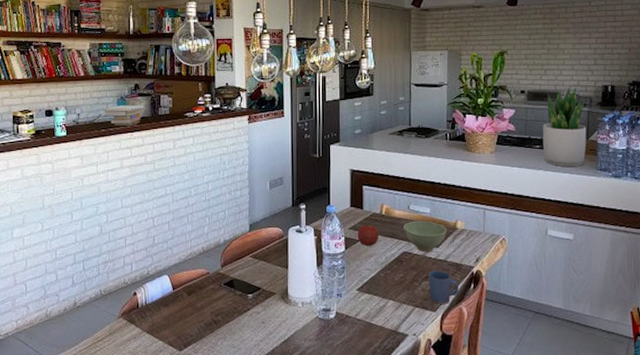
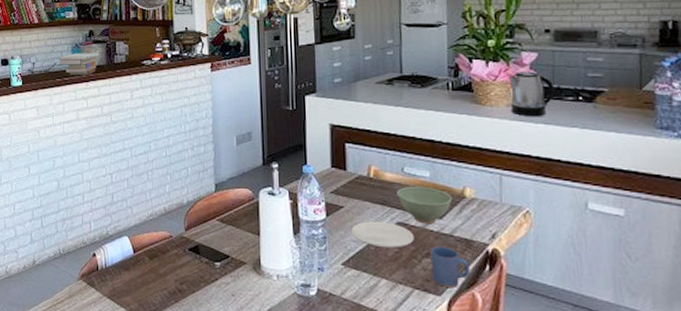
fruit: present [357,224,379,246] -> none [340,188,367,214]
plate: none [366,252,416,274] -> present [351,221,414,249]
kettle: none [493,125,527,161] -> present [510,71,555,116]
planter: present [542,88,587,167] -> none [576,24,639,125]

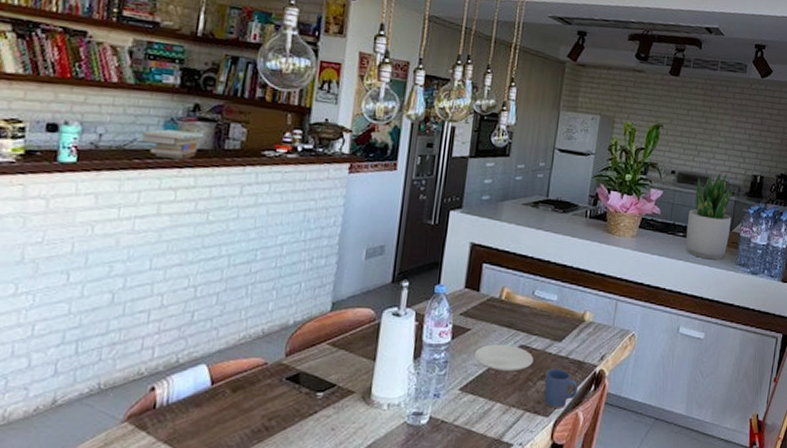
bowl: present [396,186,453,225] -> none [523,309,574,347]
kettle: present [510,71,555,116] -> none [634,206,671,248]
planter: none [576,24,639,125] -> present [686,173,734,260]

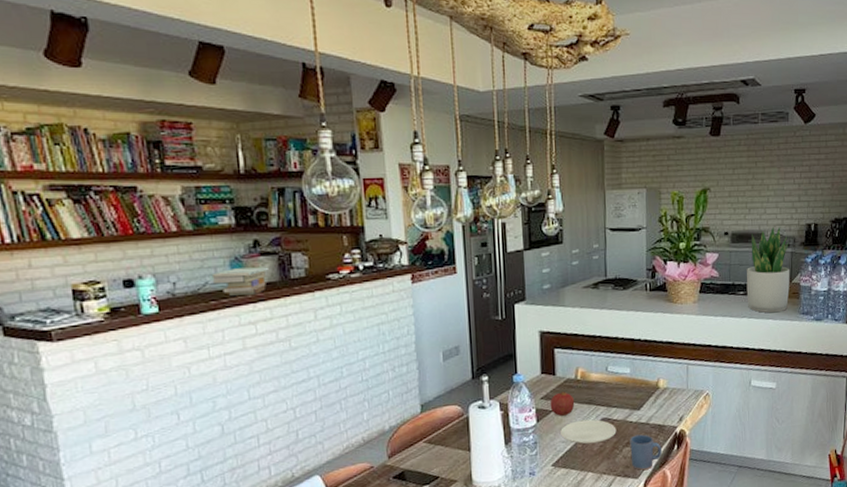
fruit: none [468,310,495,337] -> present [550,392,575,416]

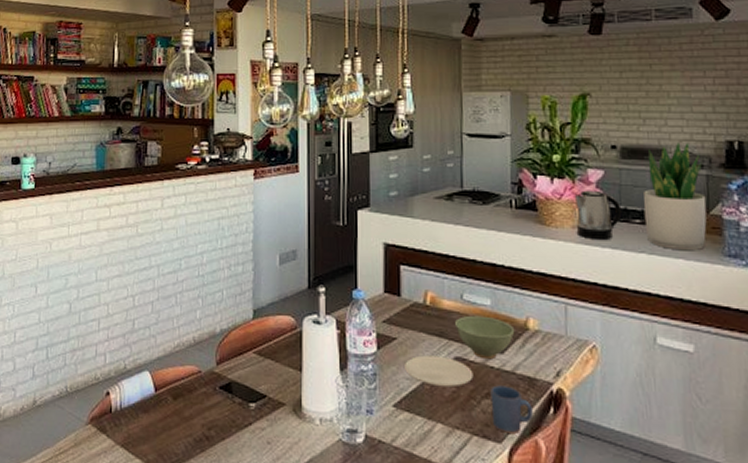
books: present [211,267,270,297] -> none [80,153,128,180]
fruit: present [550,392,575,416] -> none [393,317,423,347]
bowl: none [600,382,649,417] -> present [454,315,515,360]
kettle: none [696,270,731,311] -> present [575,190,622,239]

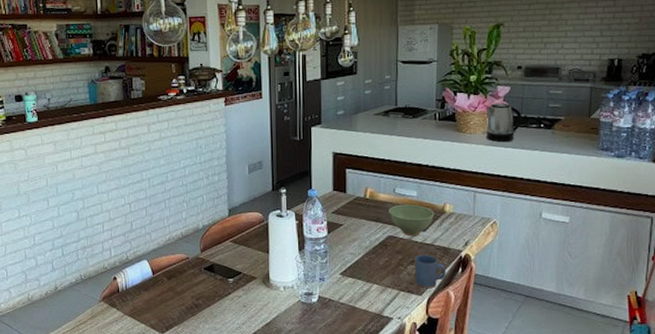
plate: present [405,355,473,388] -> none [349,236,402,258]
planter: present [643,143,707,251] -> none [539,62,589,147]

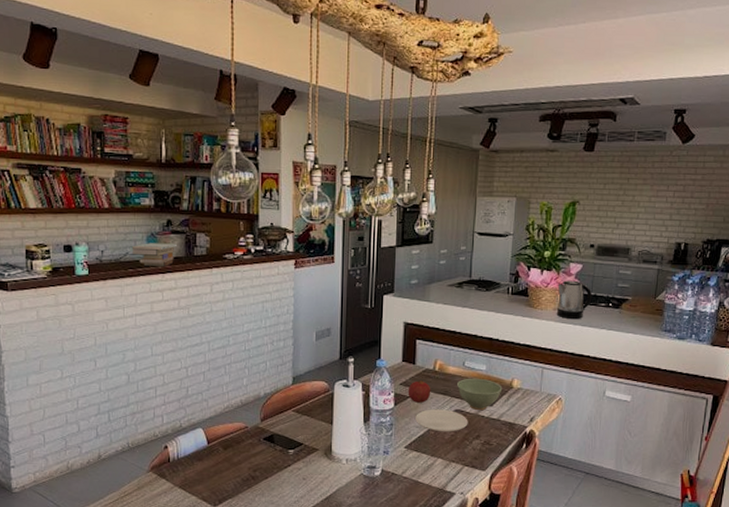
books: none [75,88,116,112] -> present [131,243,178,267]
fruit: none [340,208,363,230] -> present [408,380,431,403]
plate: none [349,236,402,258] -> present [415,409,468,432]
mug: present [414,254,446,288] -> none [480,429,510,463]

